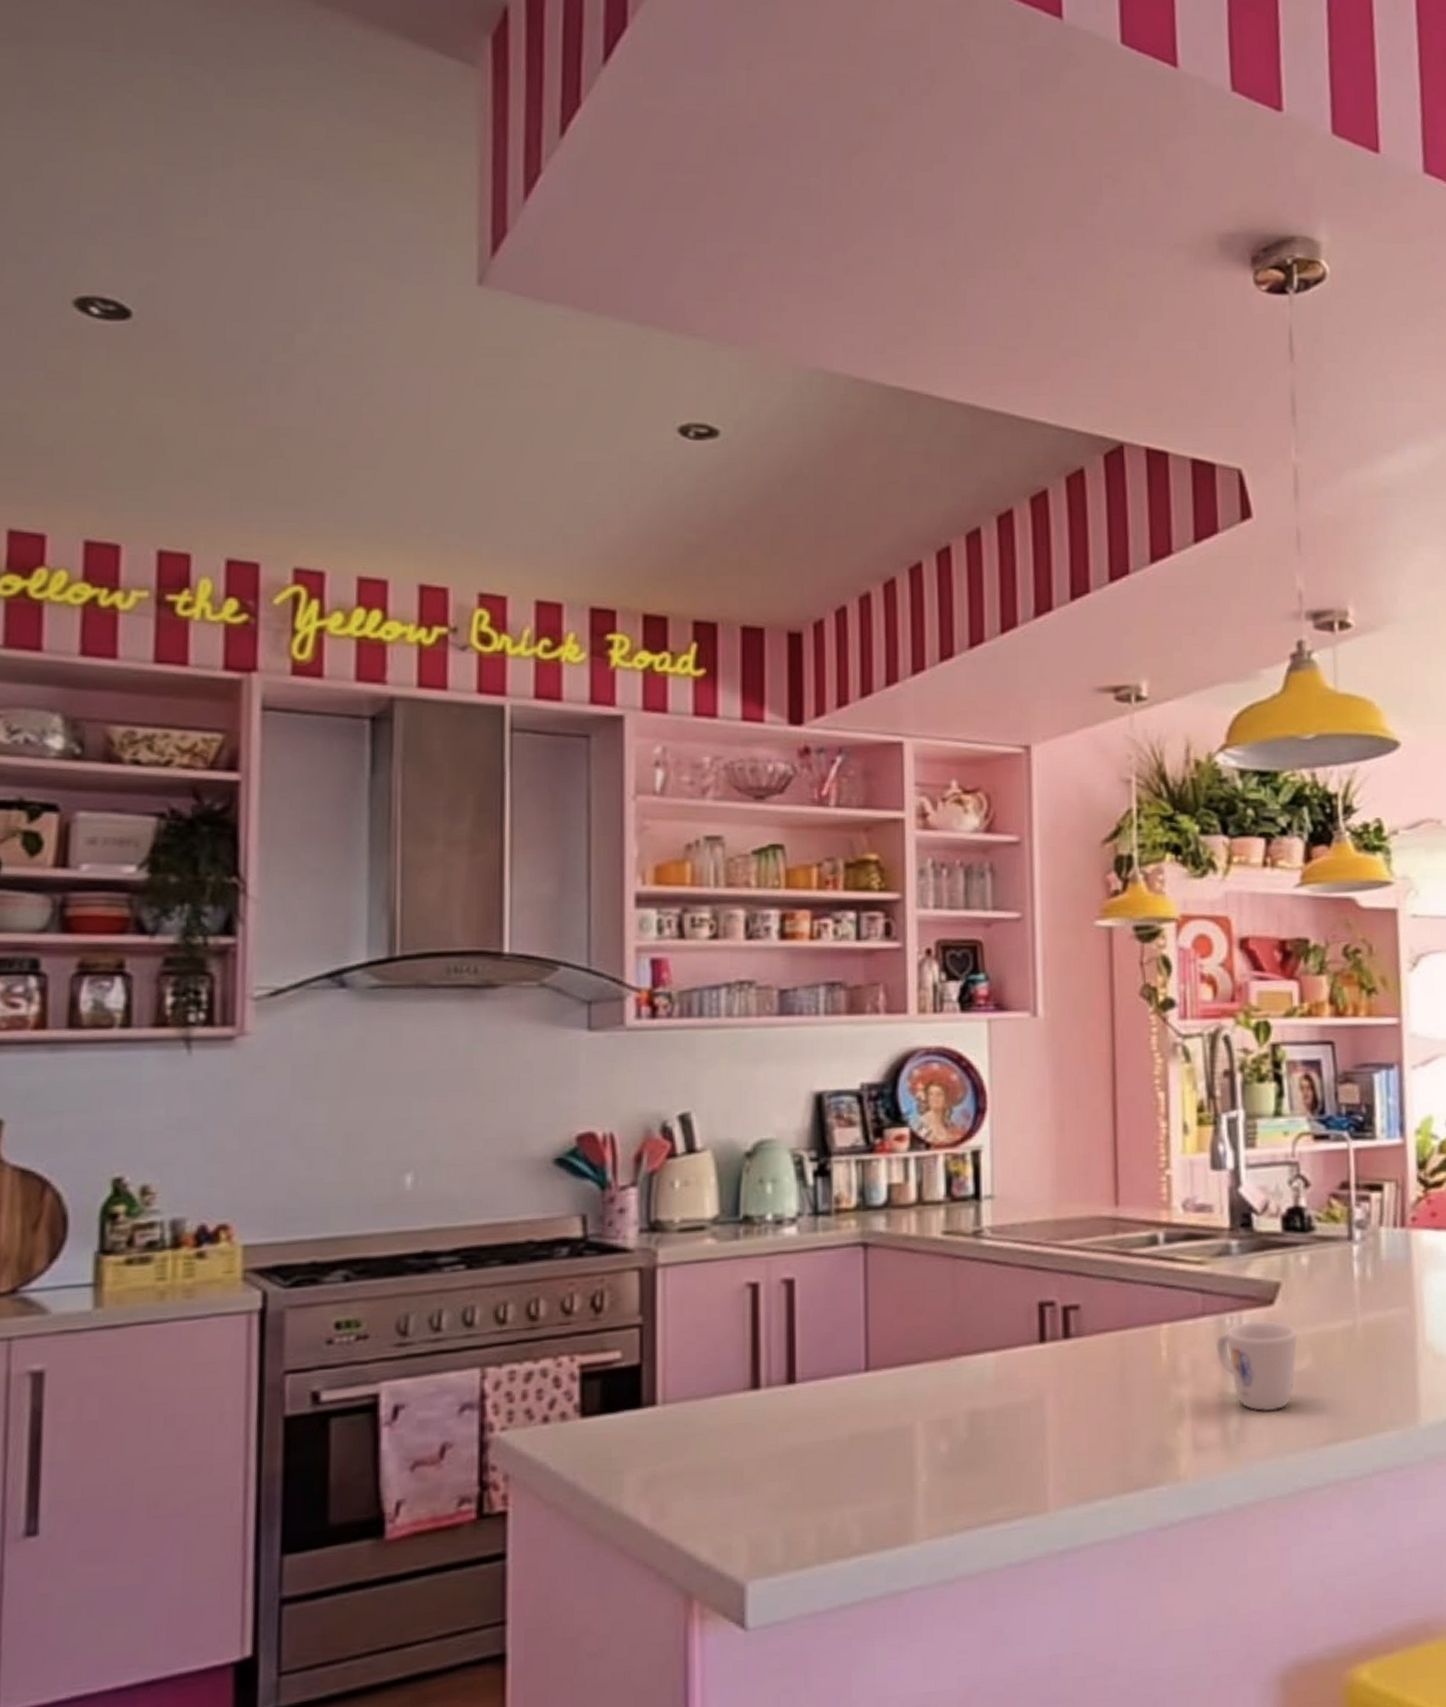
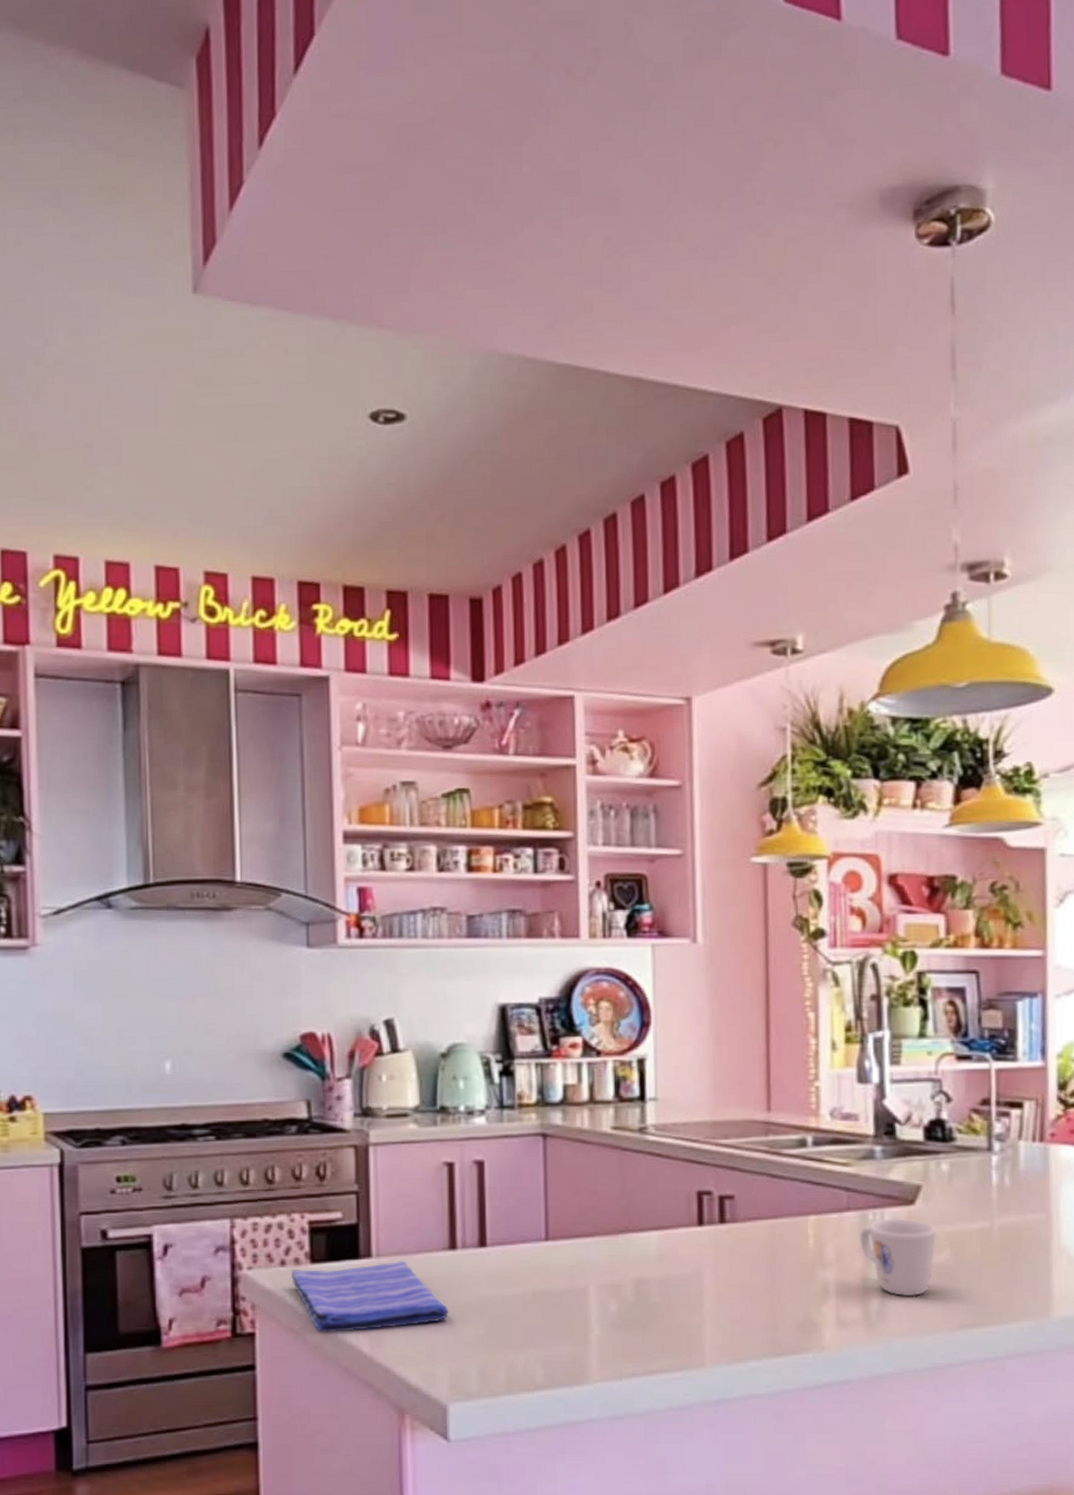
dish towel: none [556,1406,749,1506] -> present [291,1260,449,1333]

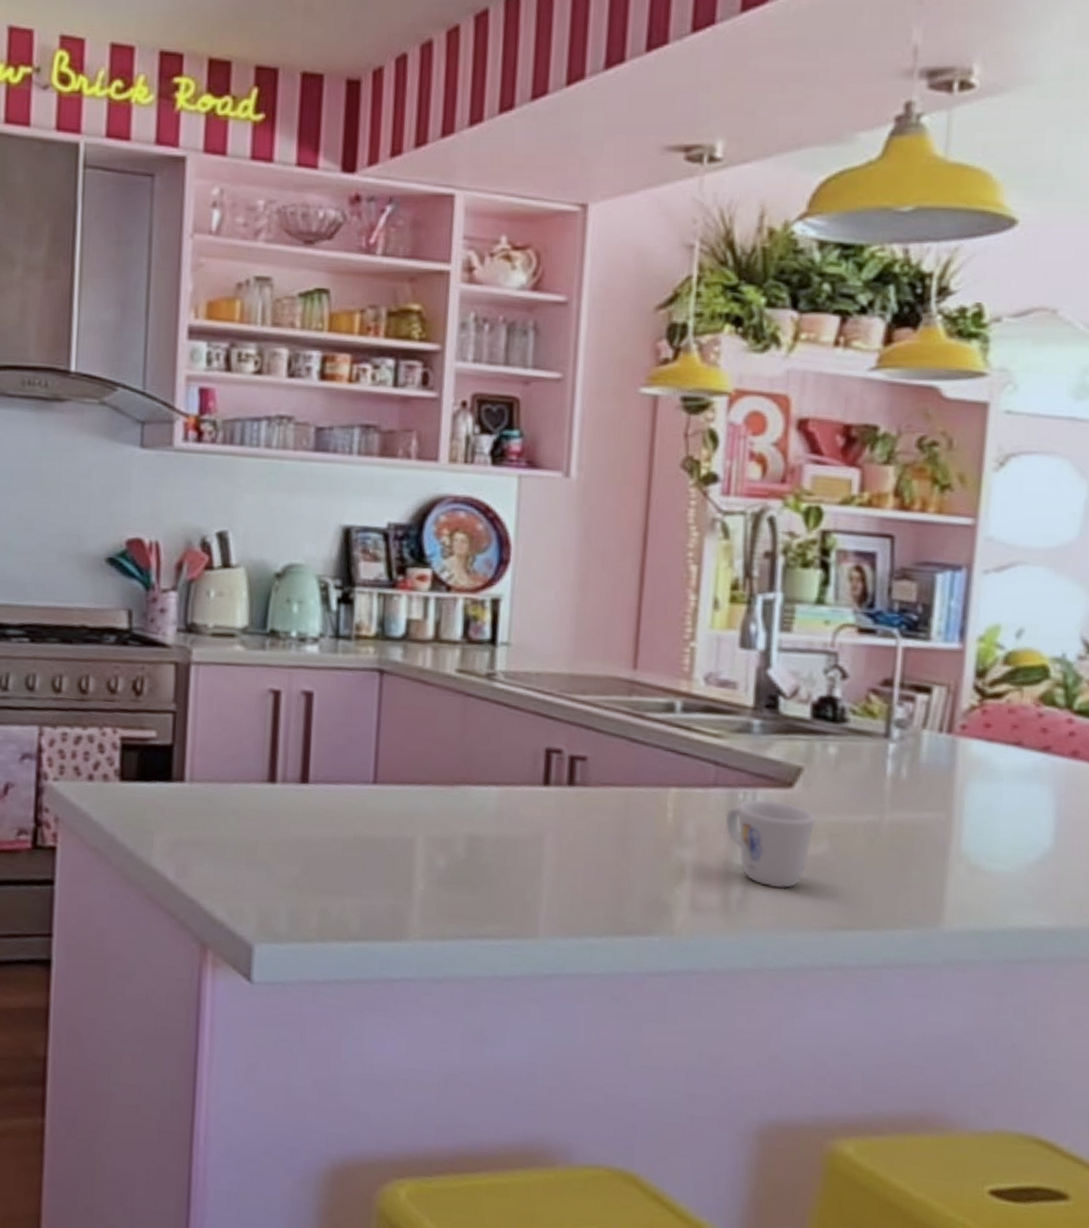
dish towel: present [291,1260,449,1333] -> none [98,786,263,858]

